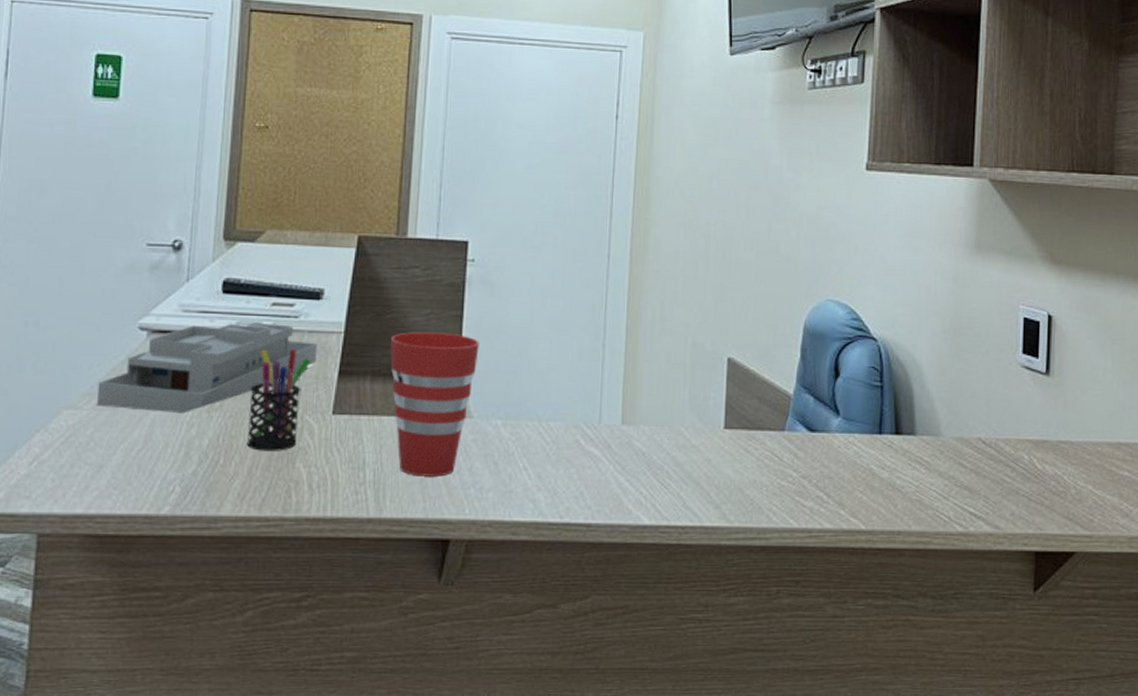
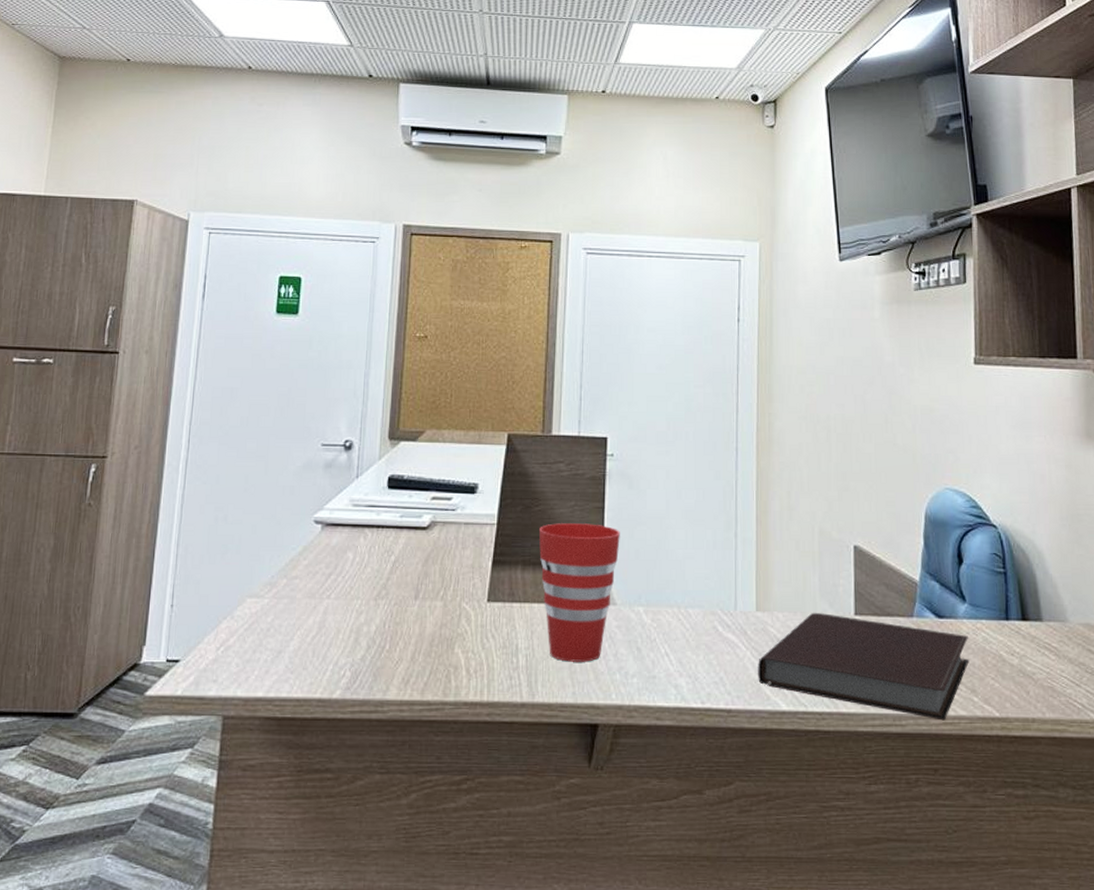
desk organizer: present [96,322,318,414] -> none [276,515,473,602]
pen holder: present [246,348,310,451] -> none [410,539,467,637]
notebook: none [620,427,839,534] -> present [758,613,969,721]

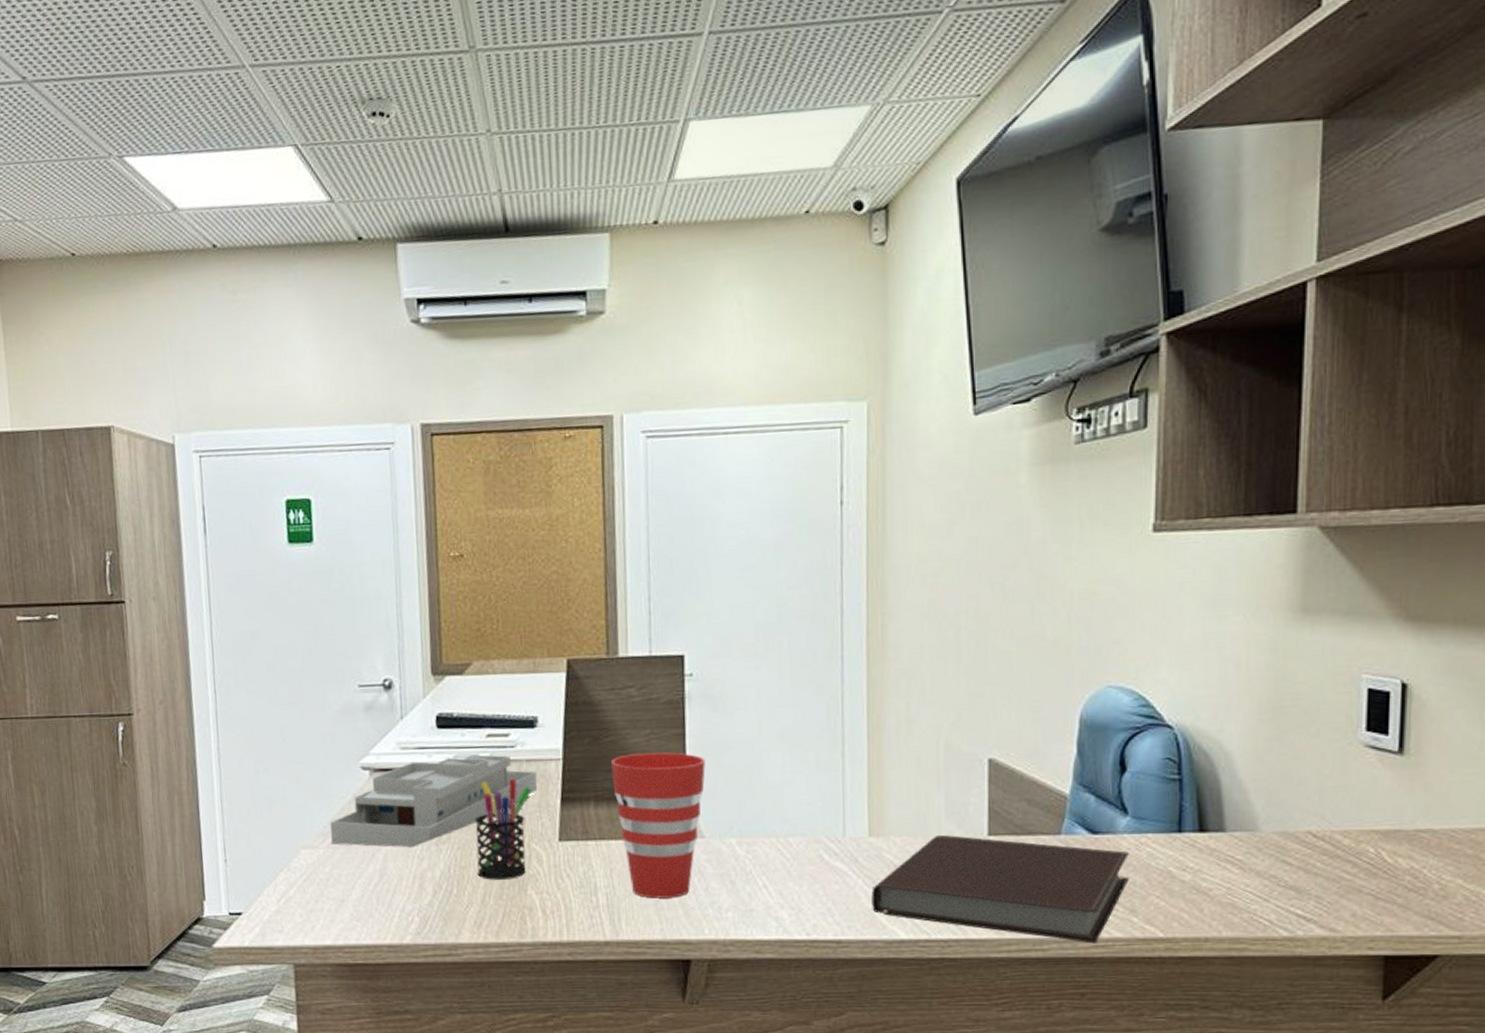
desk organizer: none [276,515,473,602] -> present [330,754,538,848]
pen holder: none [410,539,467,637] -> present [474,778,531,880]

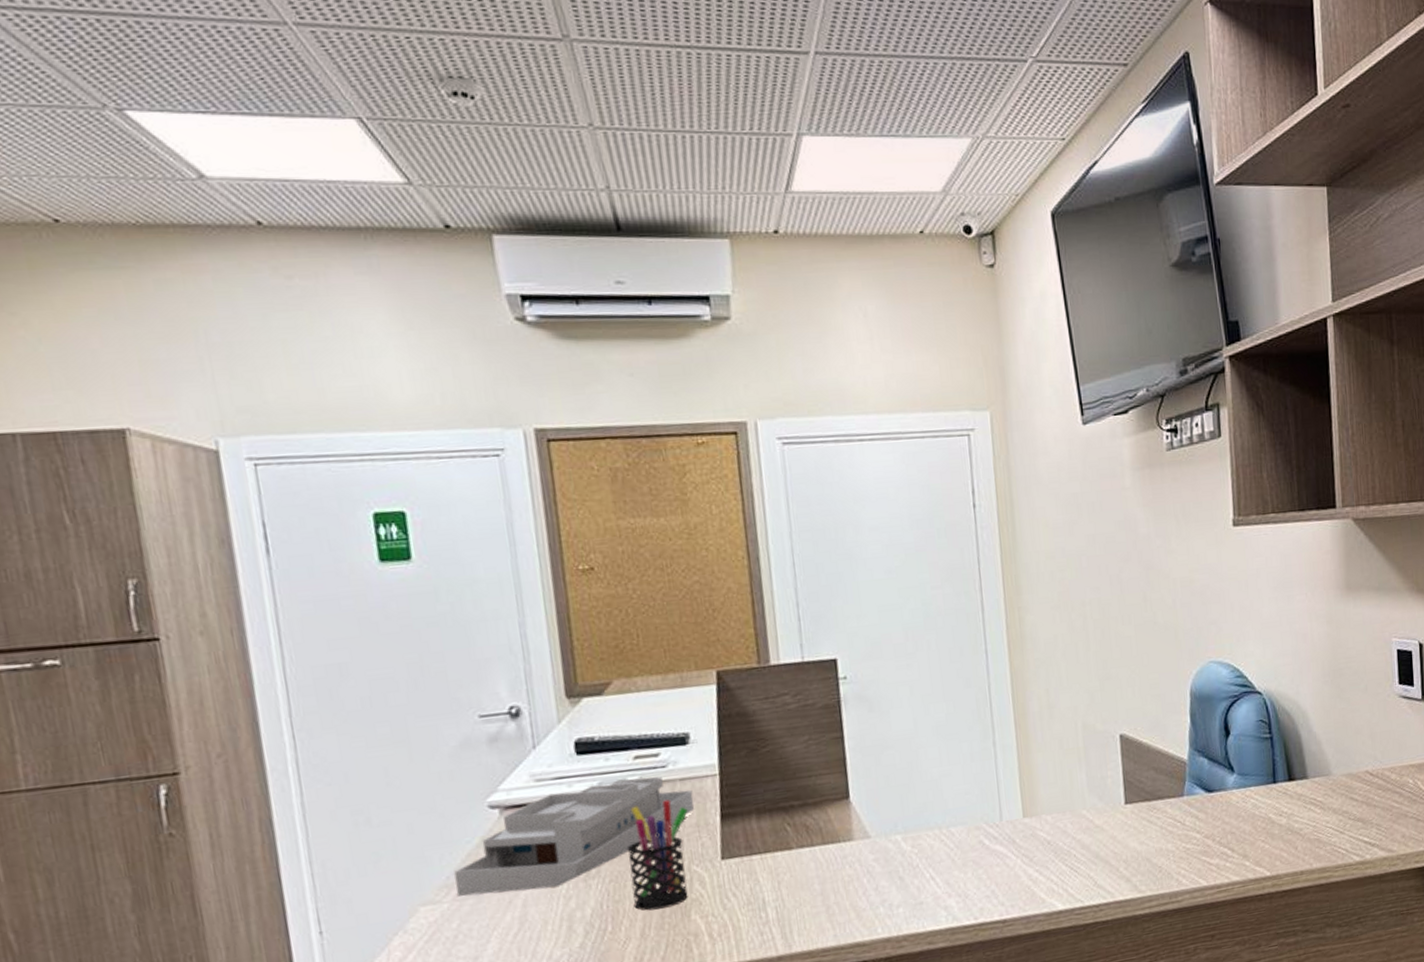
cup: present [611,752,706,899] -> none [771,756,867,906]
notebook: present [871,835,1129,944] -> none [1029,804,1240,891]

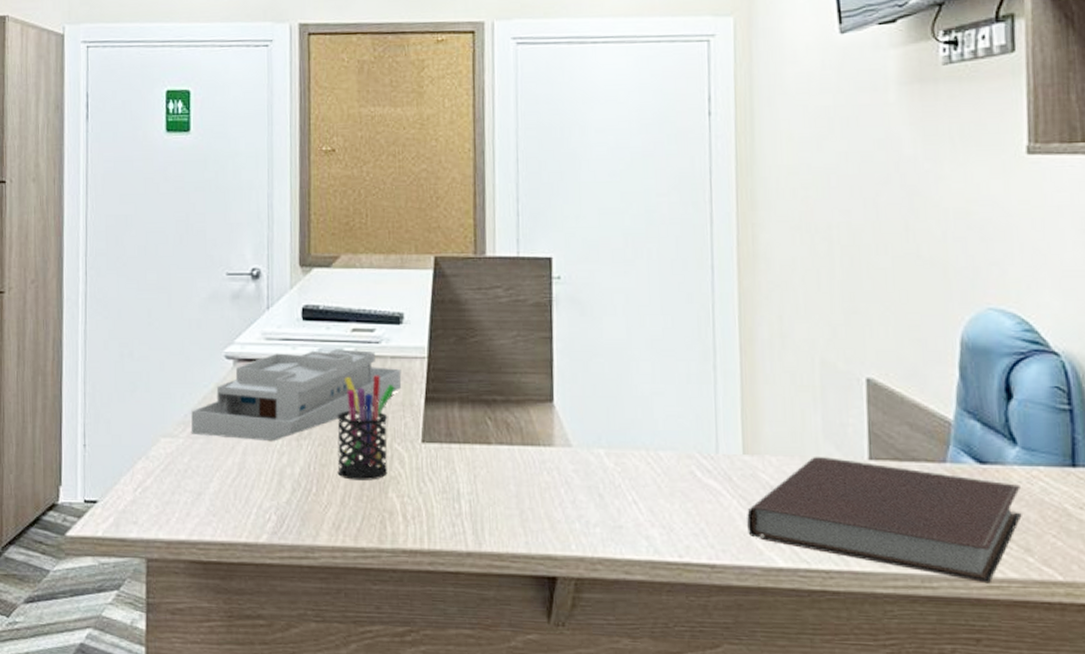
notebook: none [1029,804,1240,891] -> present [747,457,1022,584]

